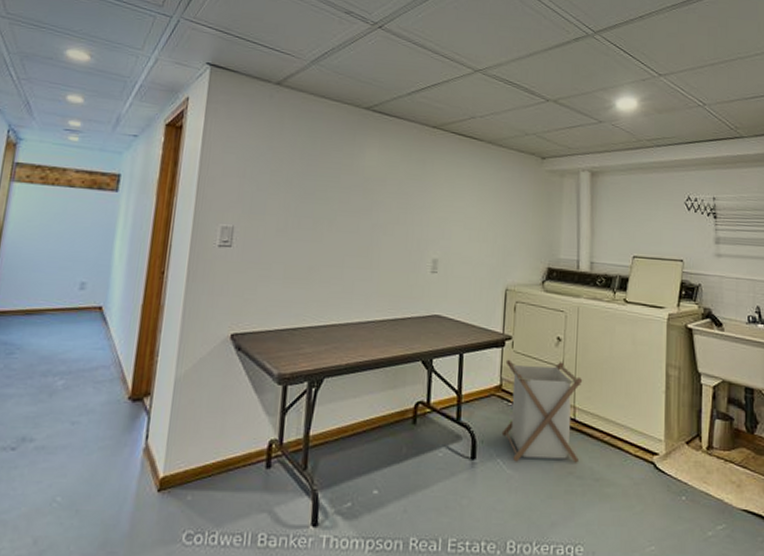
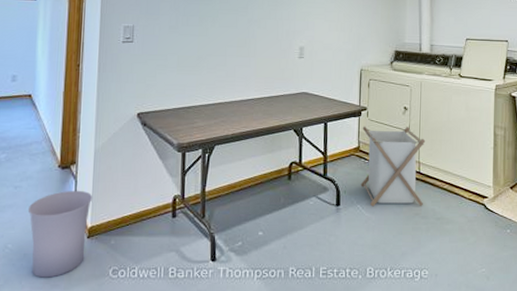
waste bin: none [84,429,169,543] -> present [27,190,93,278]

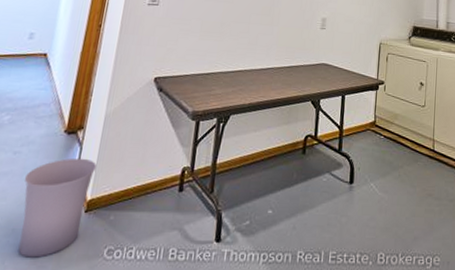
laundry basket: present [360,126,426,207] -> none [375,100,441,187]

